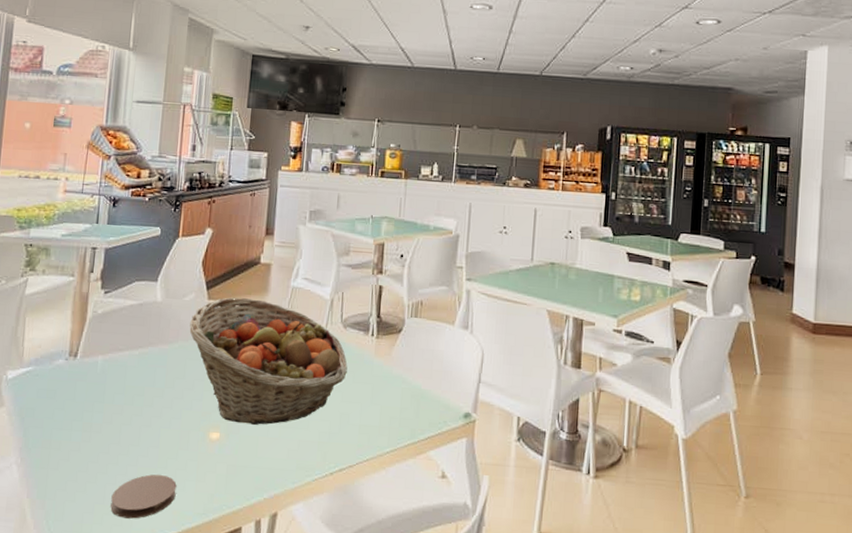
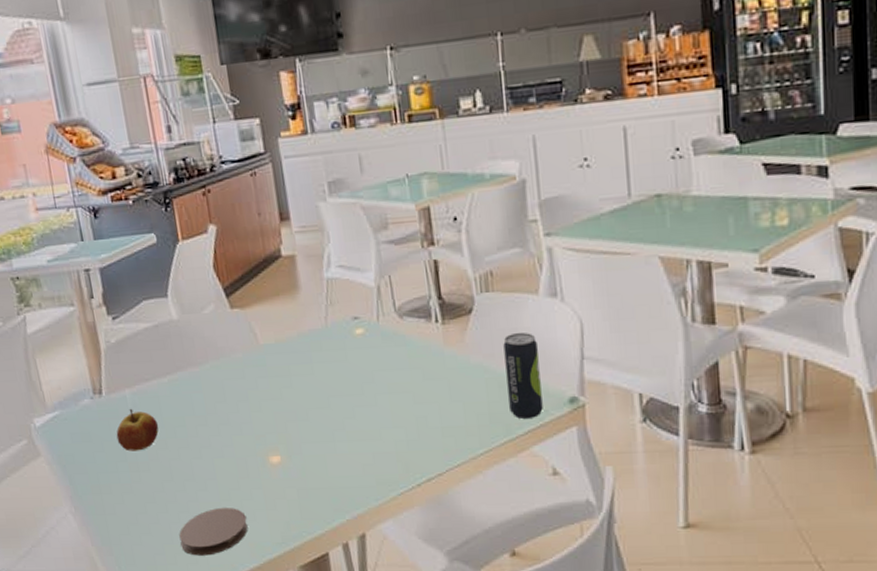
apple: none [79,373,120,413] -> present [116,408,159,451]
fruit basket: present [189,297,348,425] -> none [216,299,414,443]
beverage can: none [417,354,447,427] -> present [503,333,543,419]

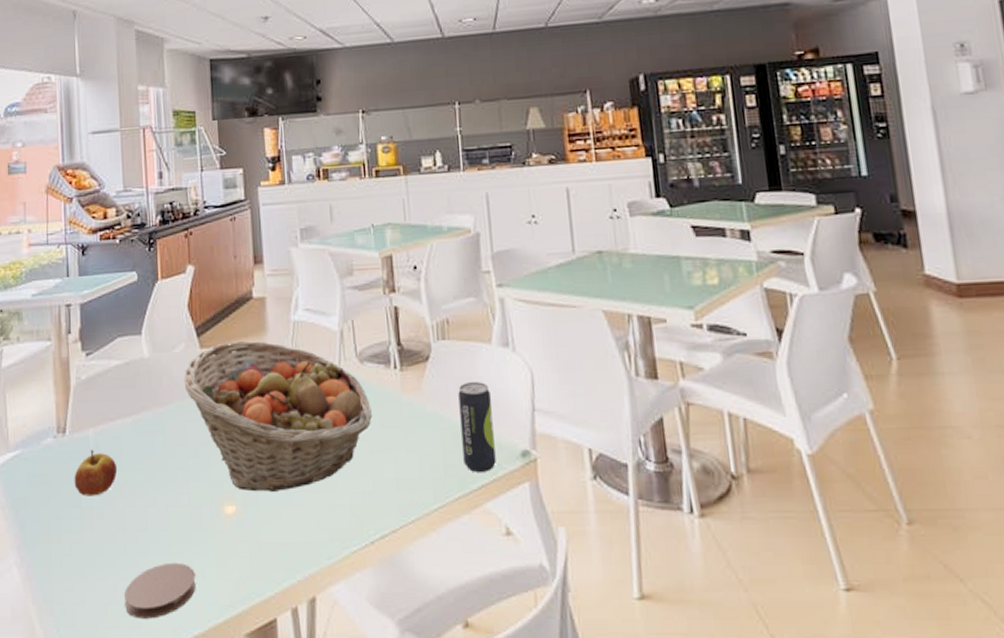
fruit basket: none [216,299,414,443] -> present [184,341,372,492]

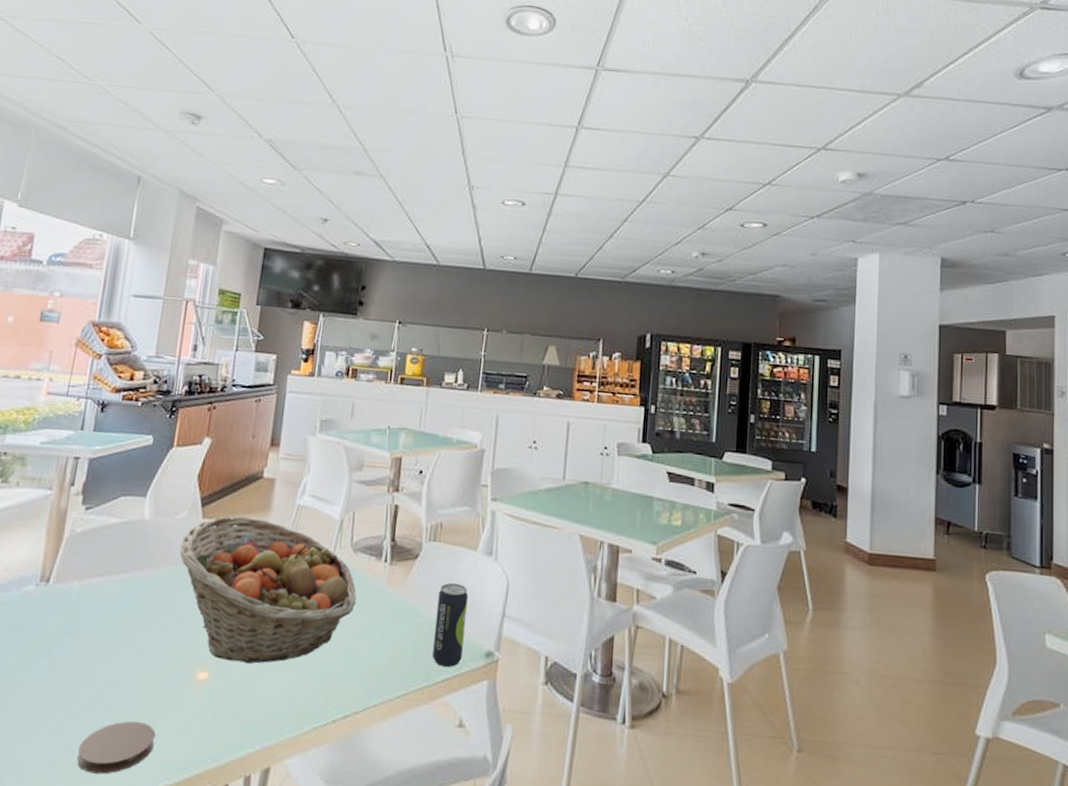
apple: present [74,449,118,496] -> none [48,601,97,648]

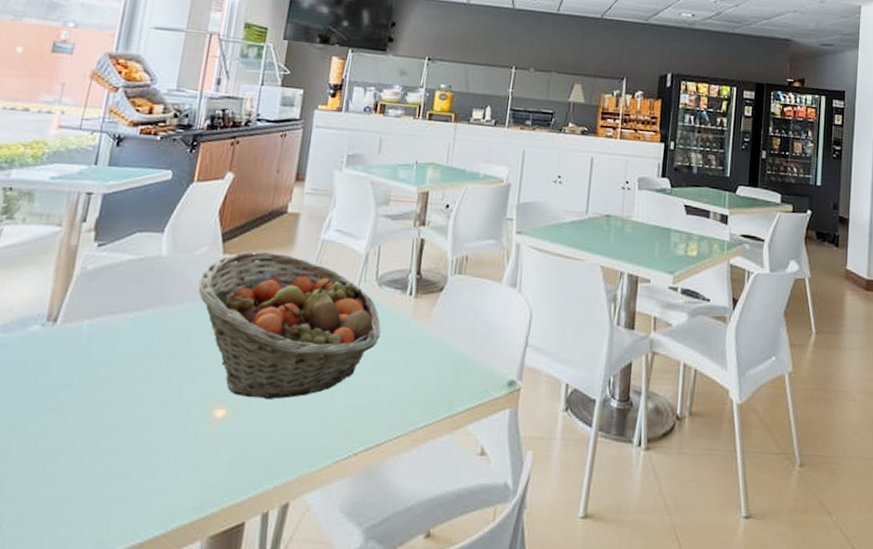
coaster: present [77,721,156,775] -> none [83,462,169,518]
beverage can: present [432,583,468,667] -> none [455,315,492,397]

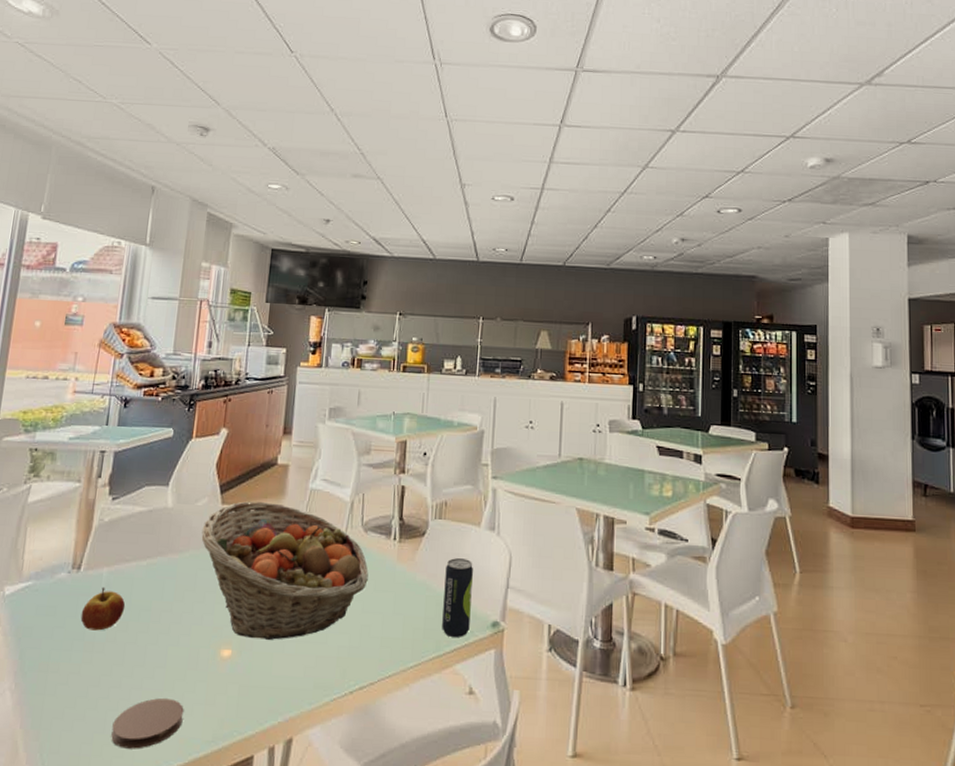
apple: none [54,341,108,389] -> present [80,586,126,631]
coaster: none [83,462,169,518] -> present [111,698,184,749]
beverage can: none [455,315,492,397] -> present [442,558,473,637]

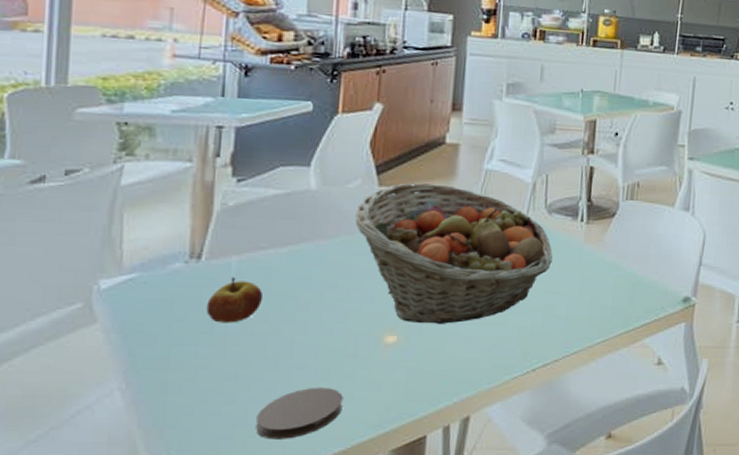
beverage can: present [442,558,473,637] -> none [631,238,666,313]

